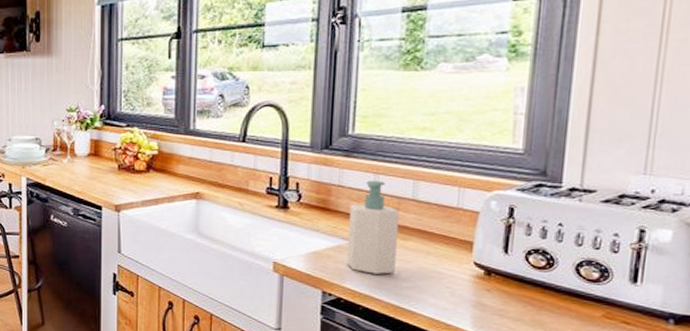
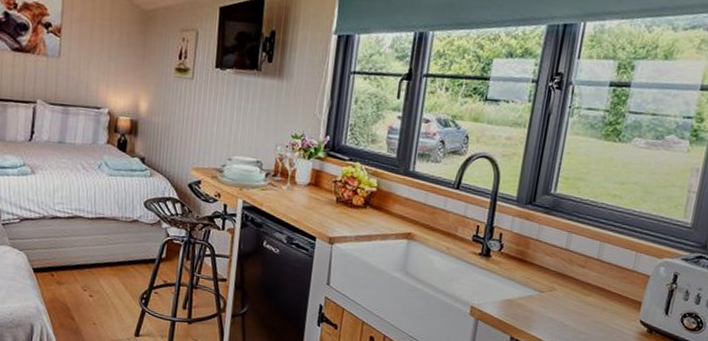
soap bottle: present [347,180,399,274] -> none [535,238,585,326]

